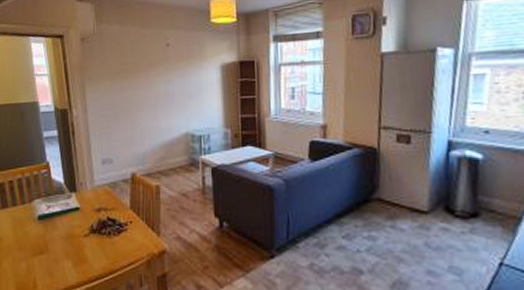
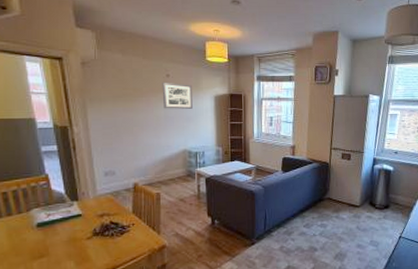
wall art: none [161,52,195,85] -> present [162,82,192,109]

